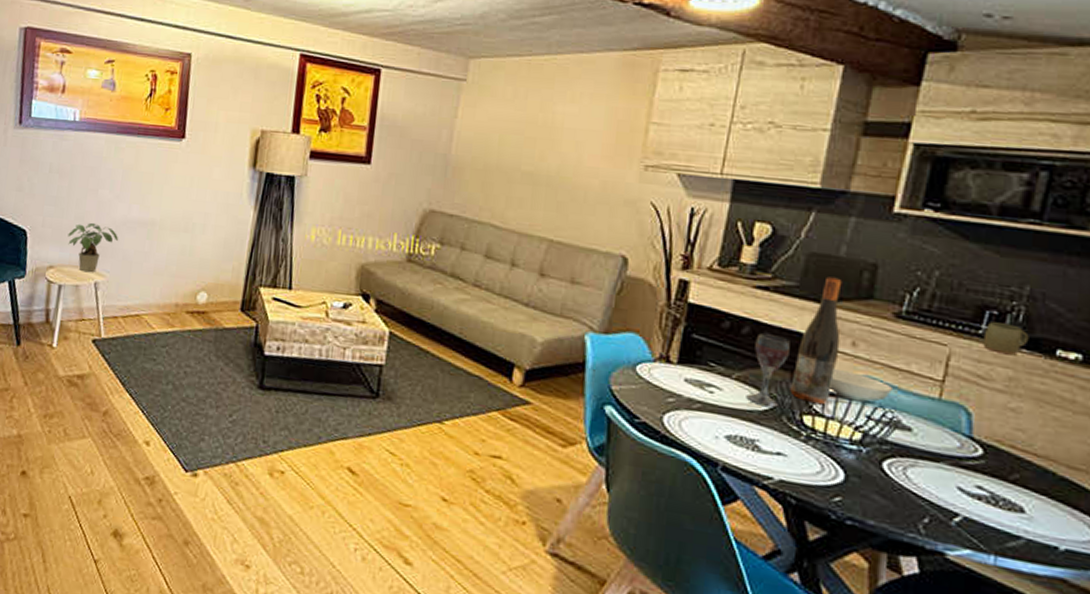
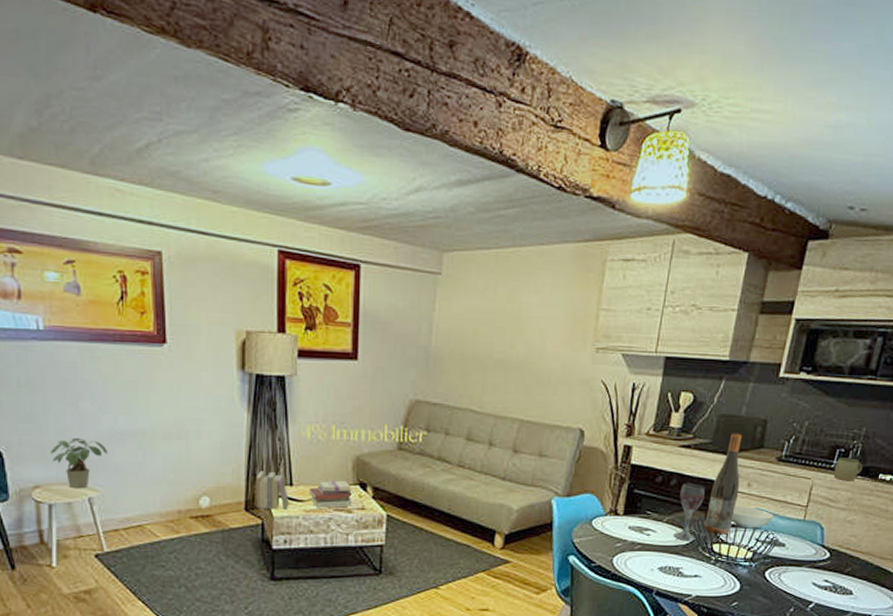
books: none [252,271,286,314] -> present [256,471,289,509]
books: none [307,287,352,319] -> present [308,480,352,509]

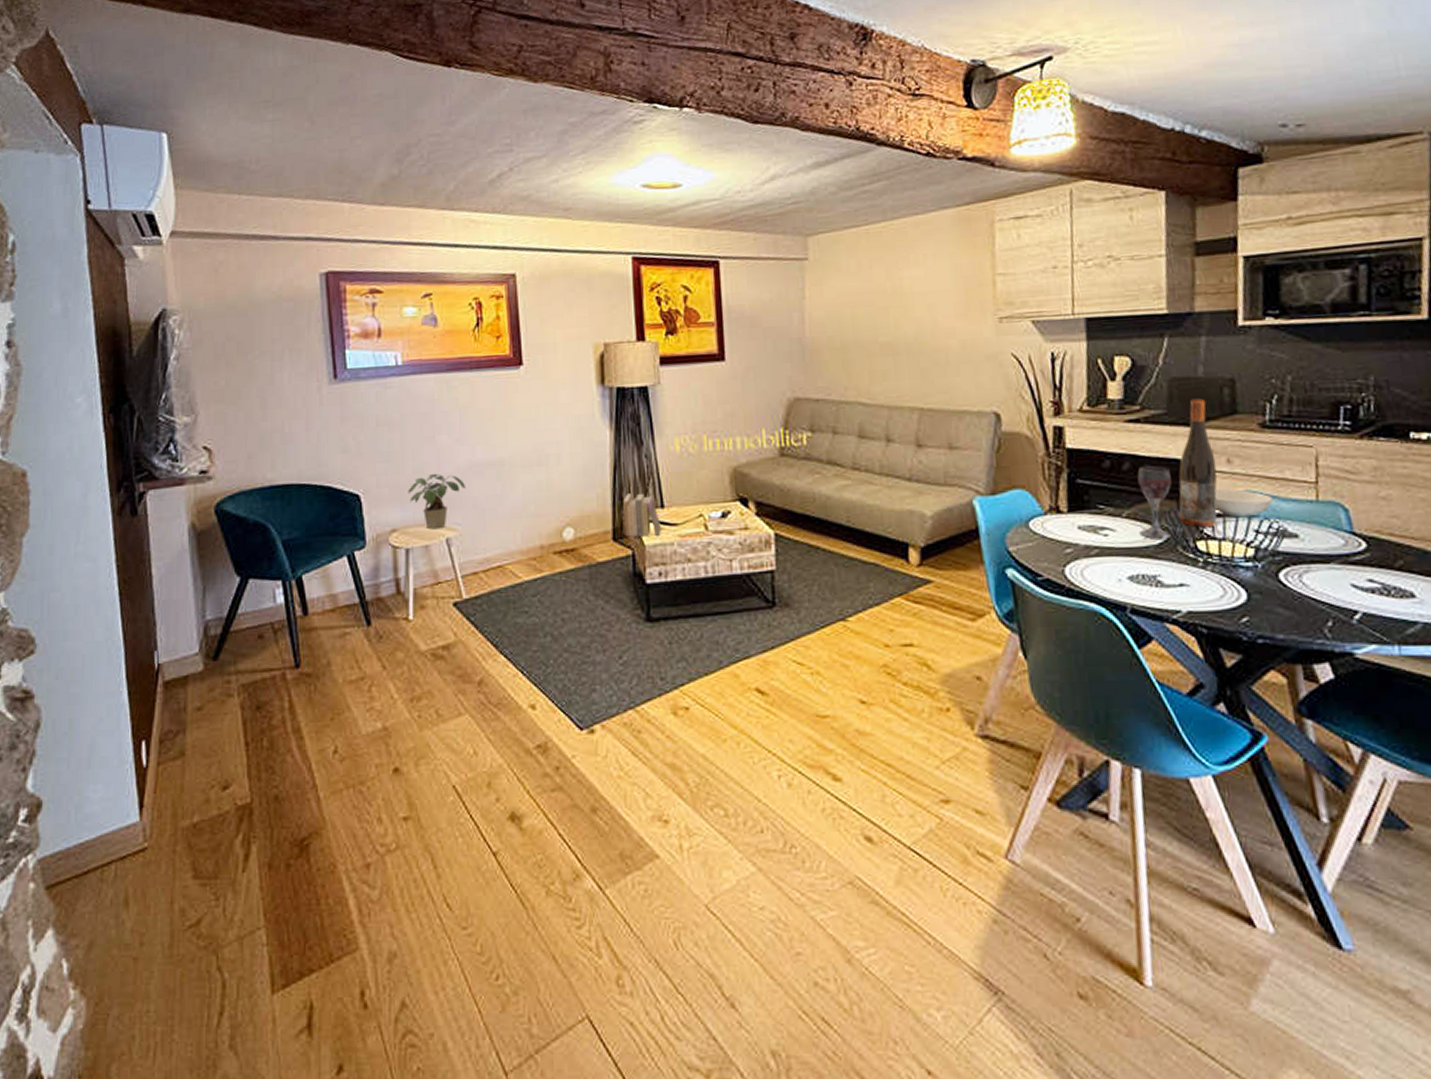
books: present [308,480,352,509] -> none [682,496,733,532]
mug: present [833,458,863,482] -> none [1342,415,1384,446]

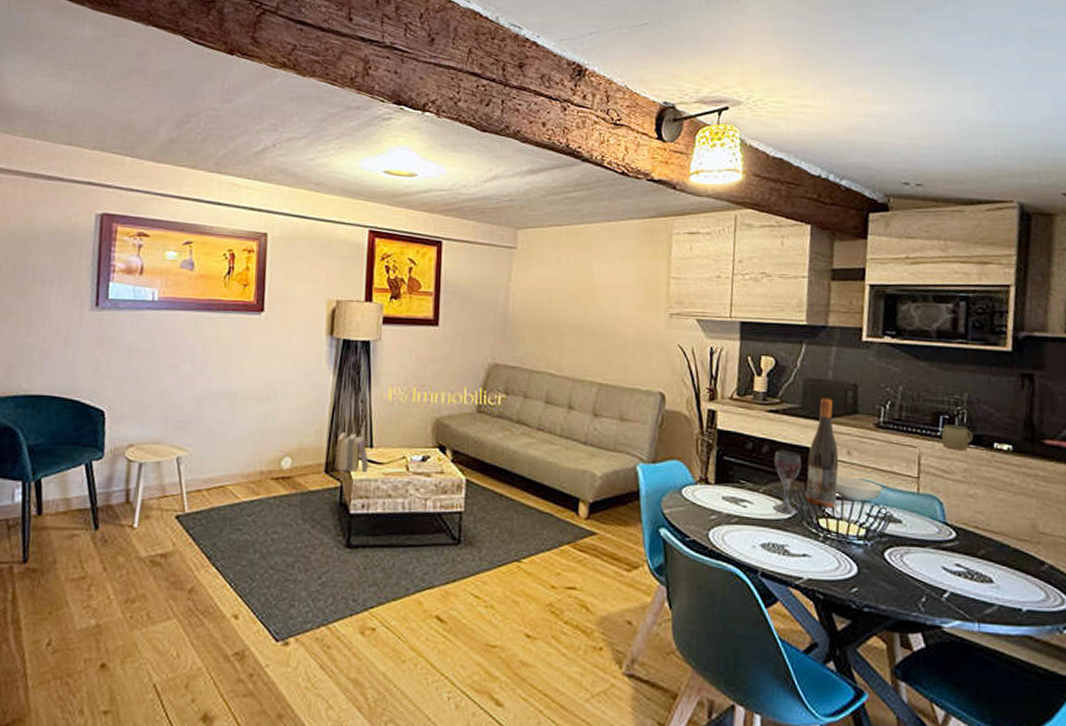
potted plant: present [408,473,465,530] -> none [148,398,200,448]
mug: none [1342,415,1384,446] -> present [941,425,974,451]

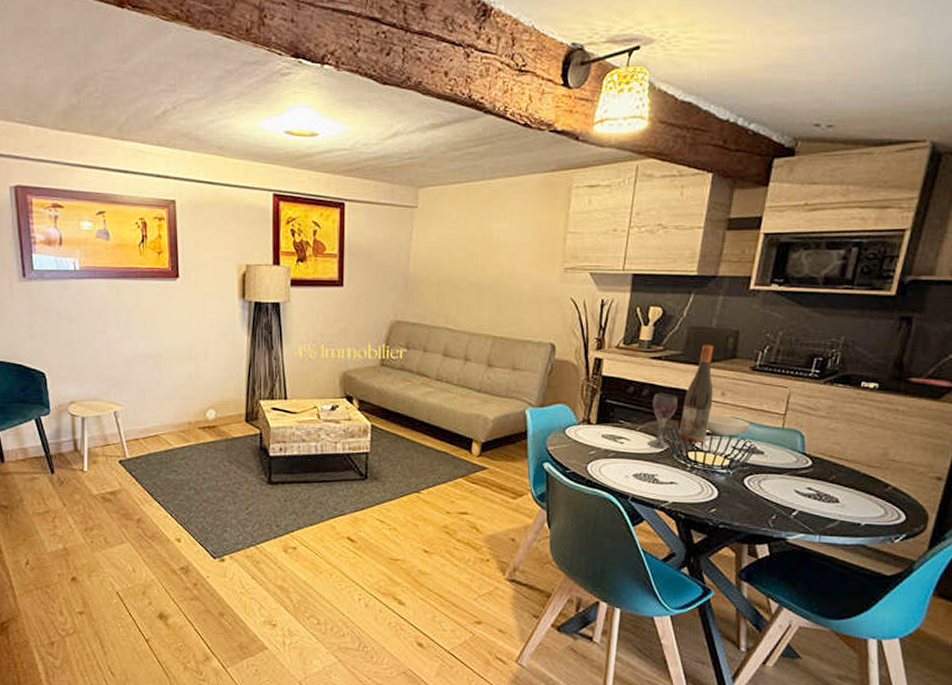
books: present [336,432,368,472] -> none [255,386,283,420]
mug: present [941,425,974,451] -> none [812,366,843,390]

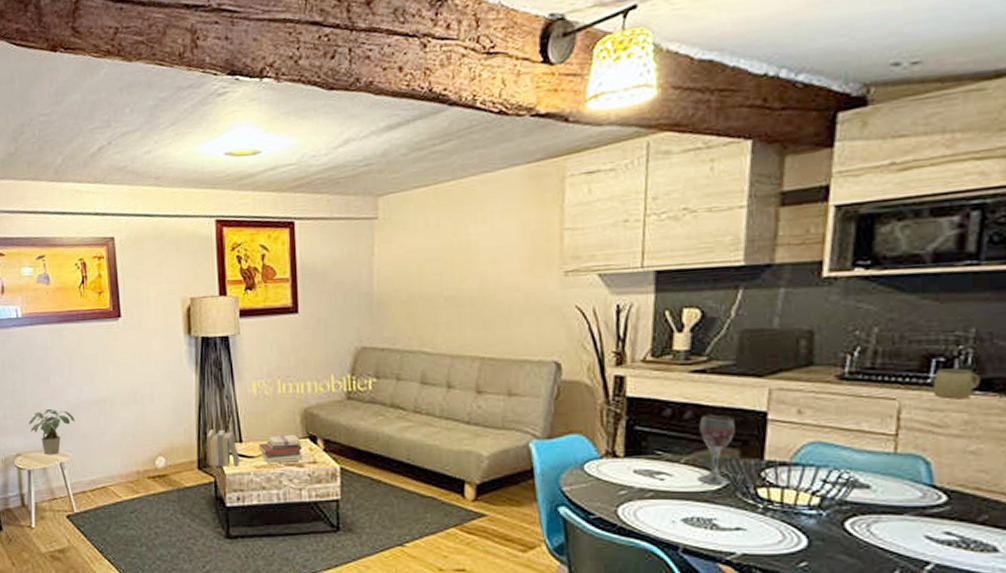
potted plant: none [84,360,130,404] -> present [29,408,75,455]
books: none [255,386,283,420] -> present [207,429,239,467]
books: none [301,394,339,420] -> present [258,434,303,464]
wine bottle: present [678,344,714,443] -> none [740,350,786,476]
bowl: present [706,414,751,437] -> none [780,438,847,467]
mug: none [812,366,843,390] -> present [932,368,981,399]

